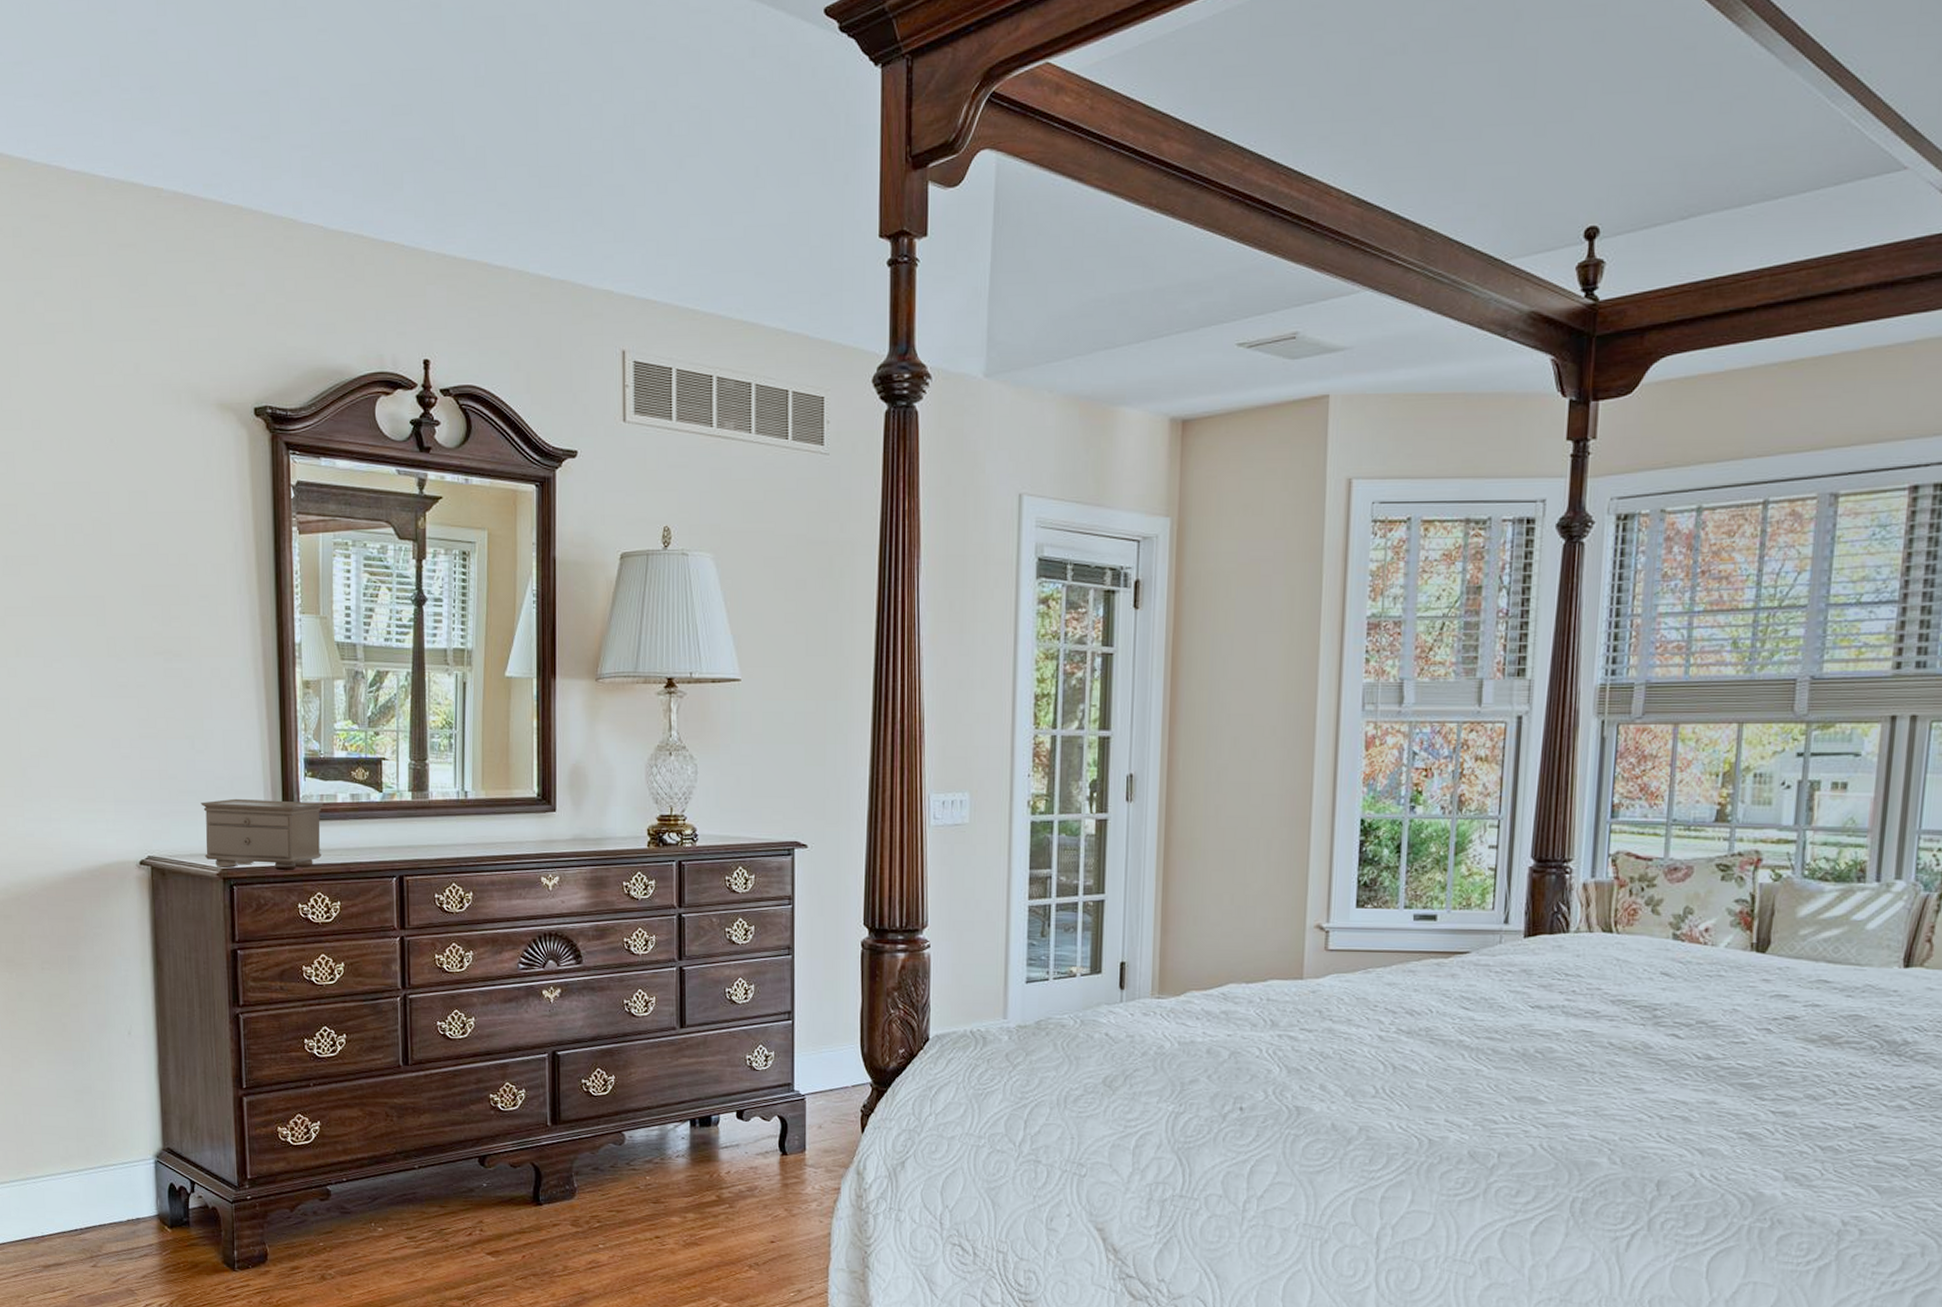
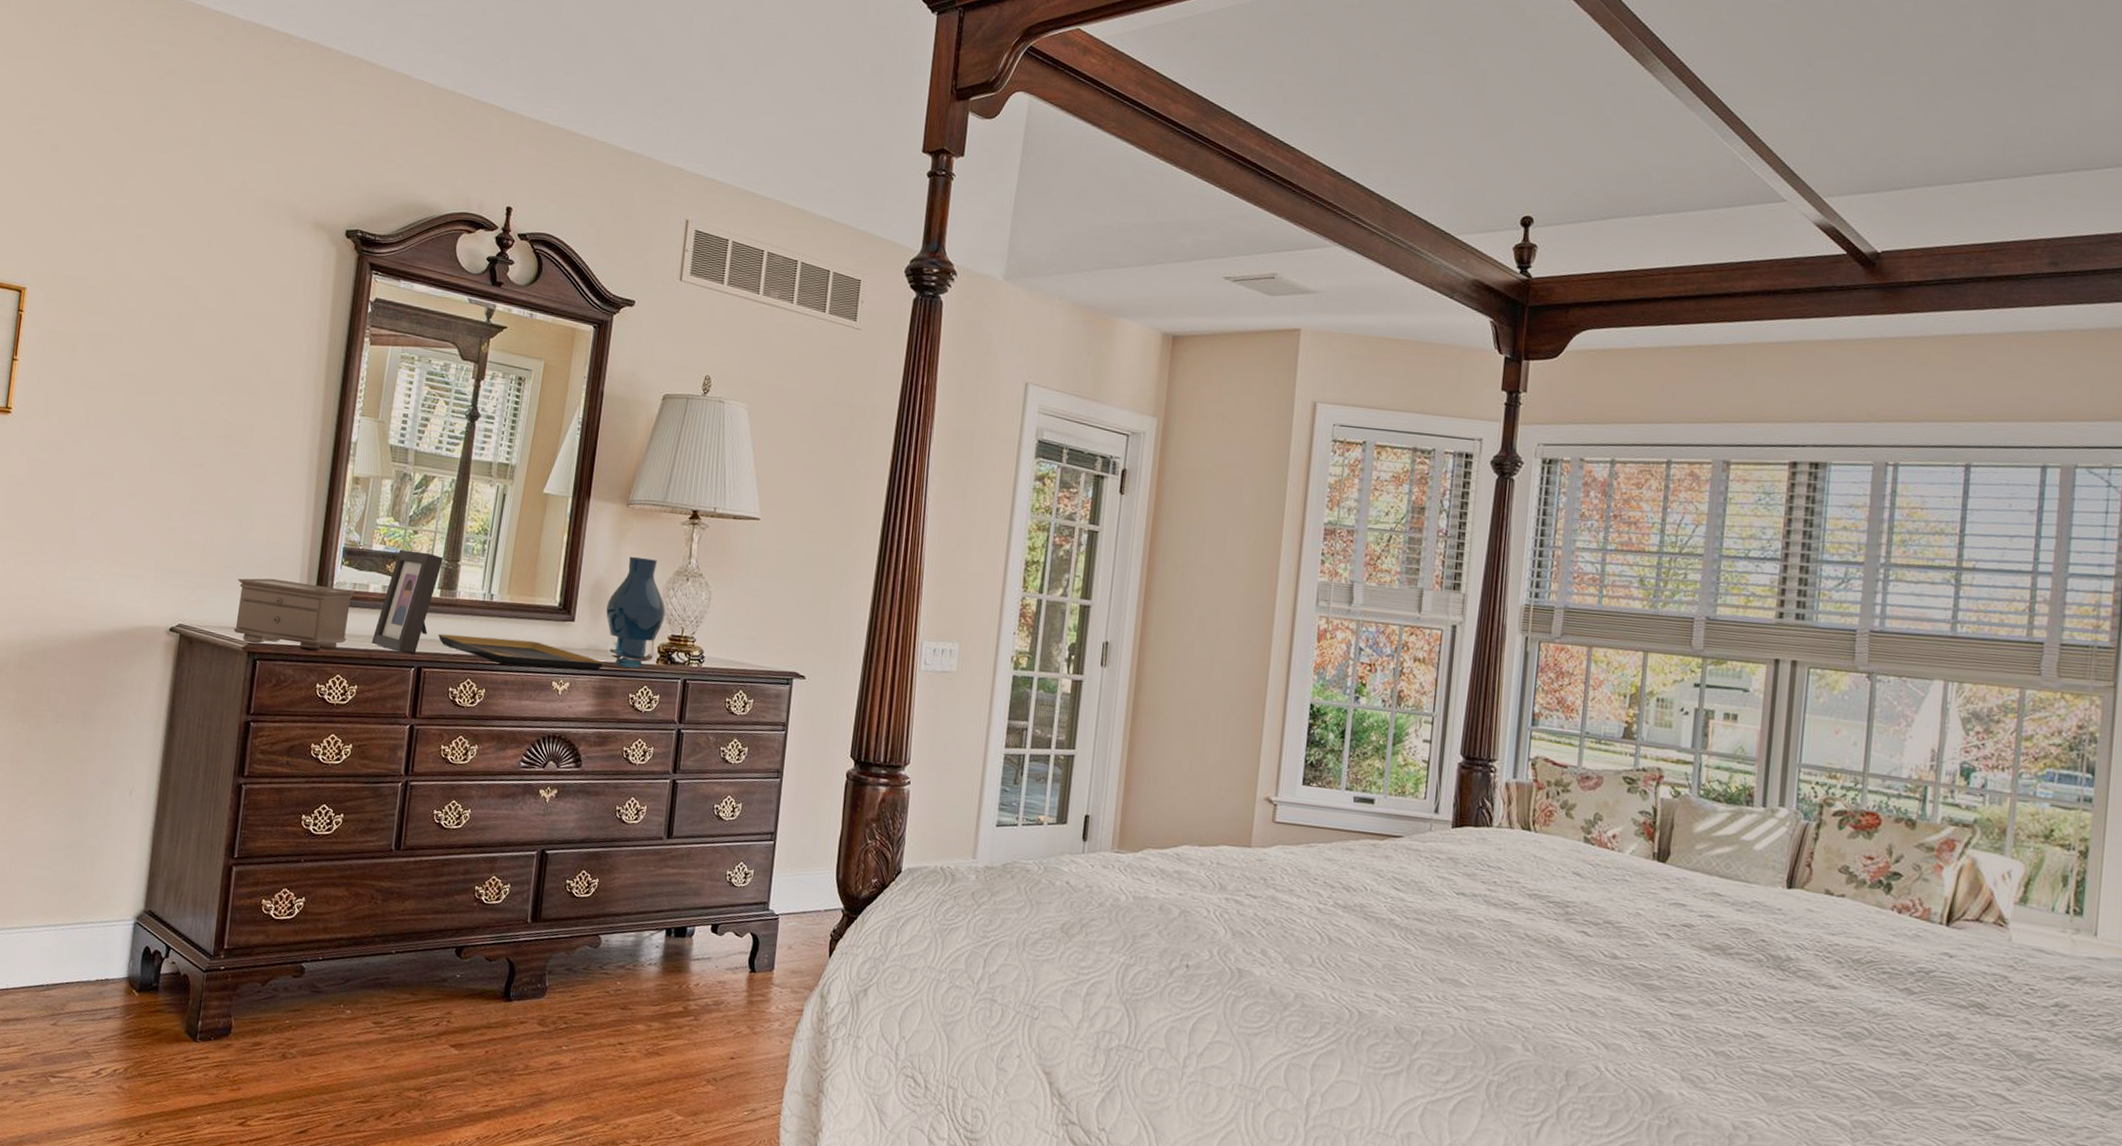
picture frame: none [347,754,410,865] -> present [371,549,443,656]
decorative tray: none [415,836,593,866] -> present [437,633,604,672]
vase: none [588,735,651,855] -> present [606,556,666,669]

